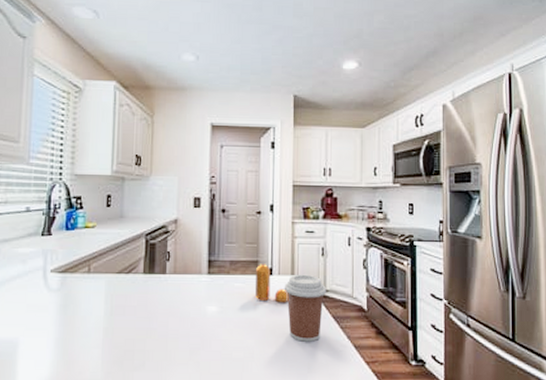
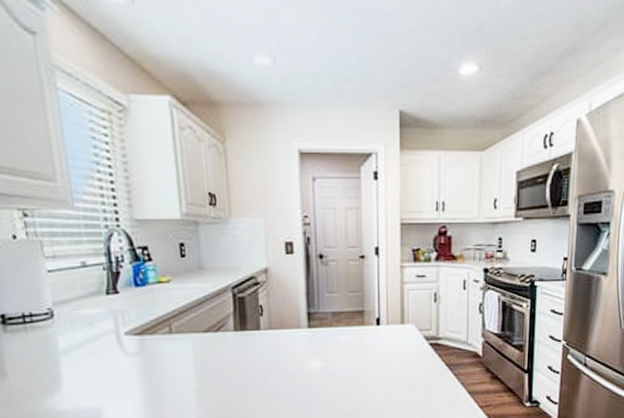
pepper shaker: present [255,264,289,303] -> none [361,313,399,354]
coffee cup: present [284,274,327,342] -> none [393,322,440,391]

